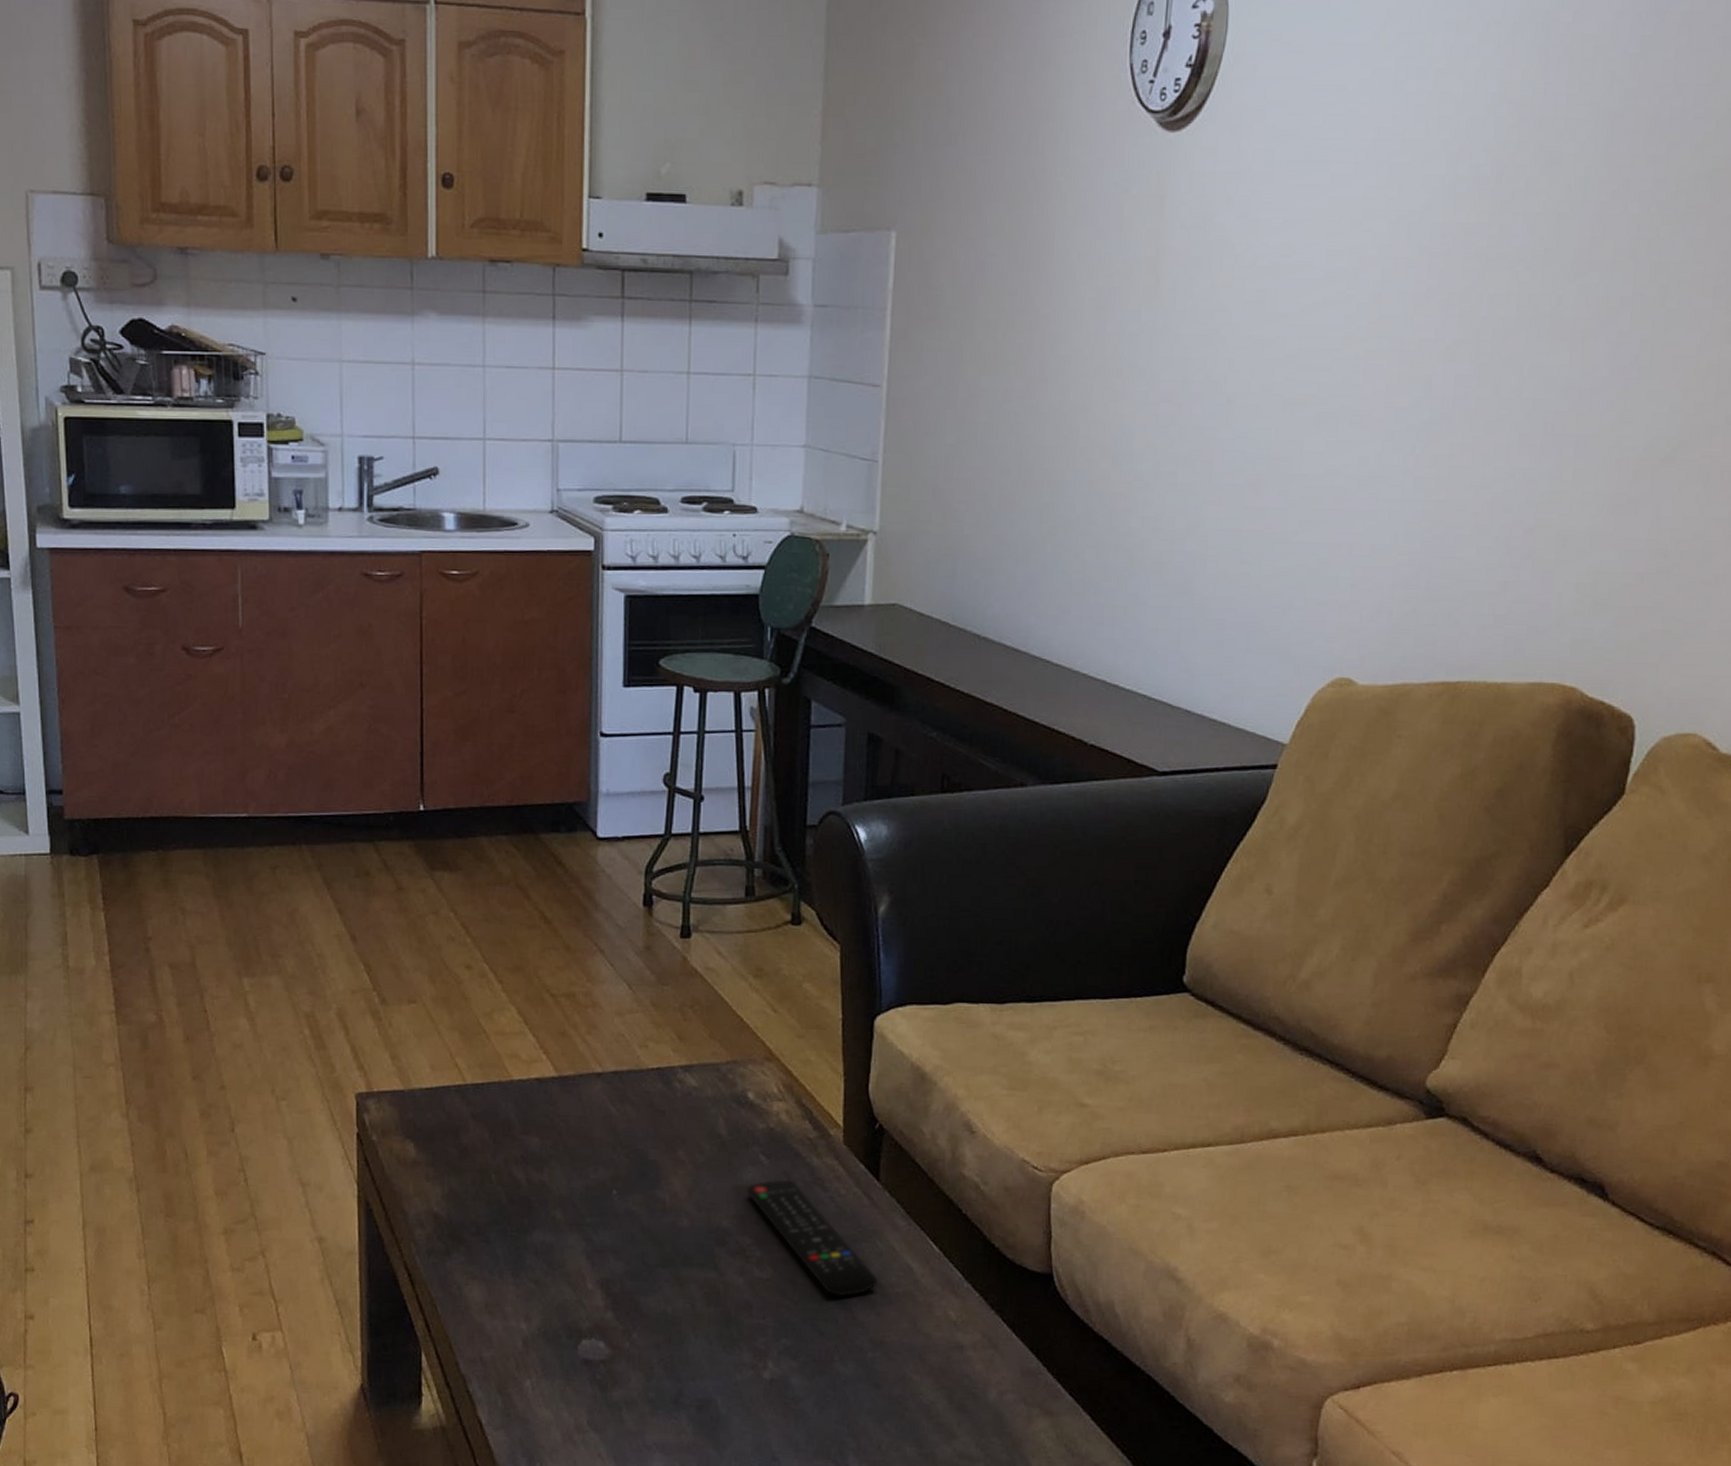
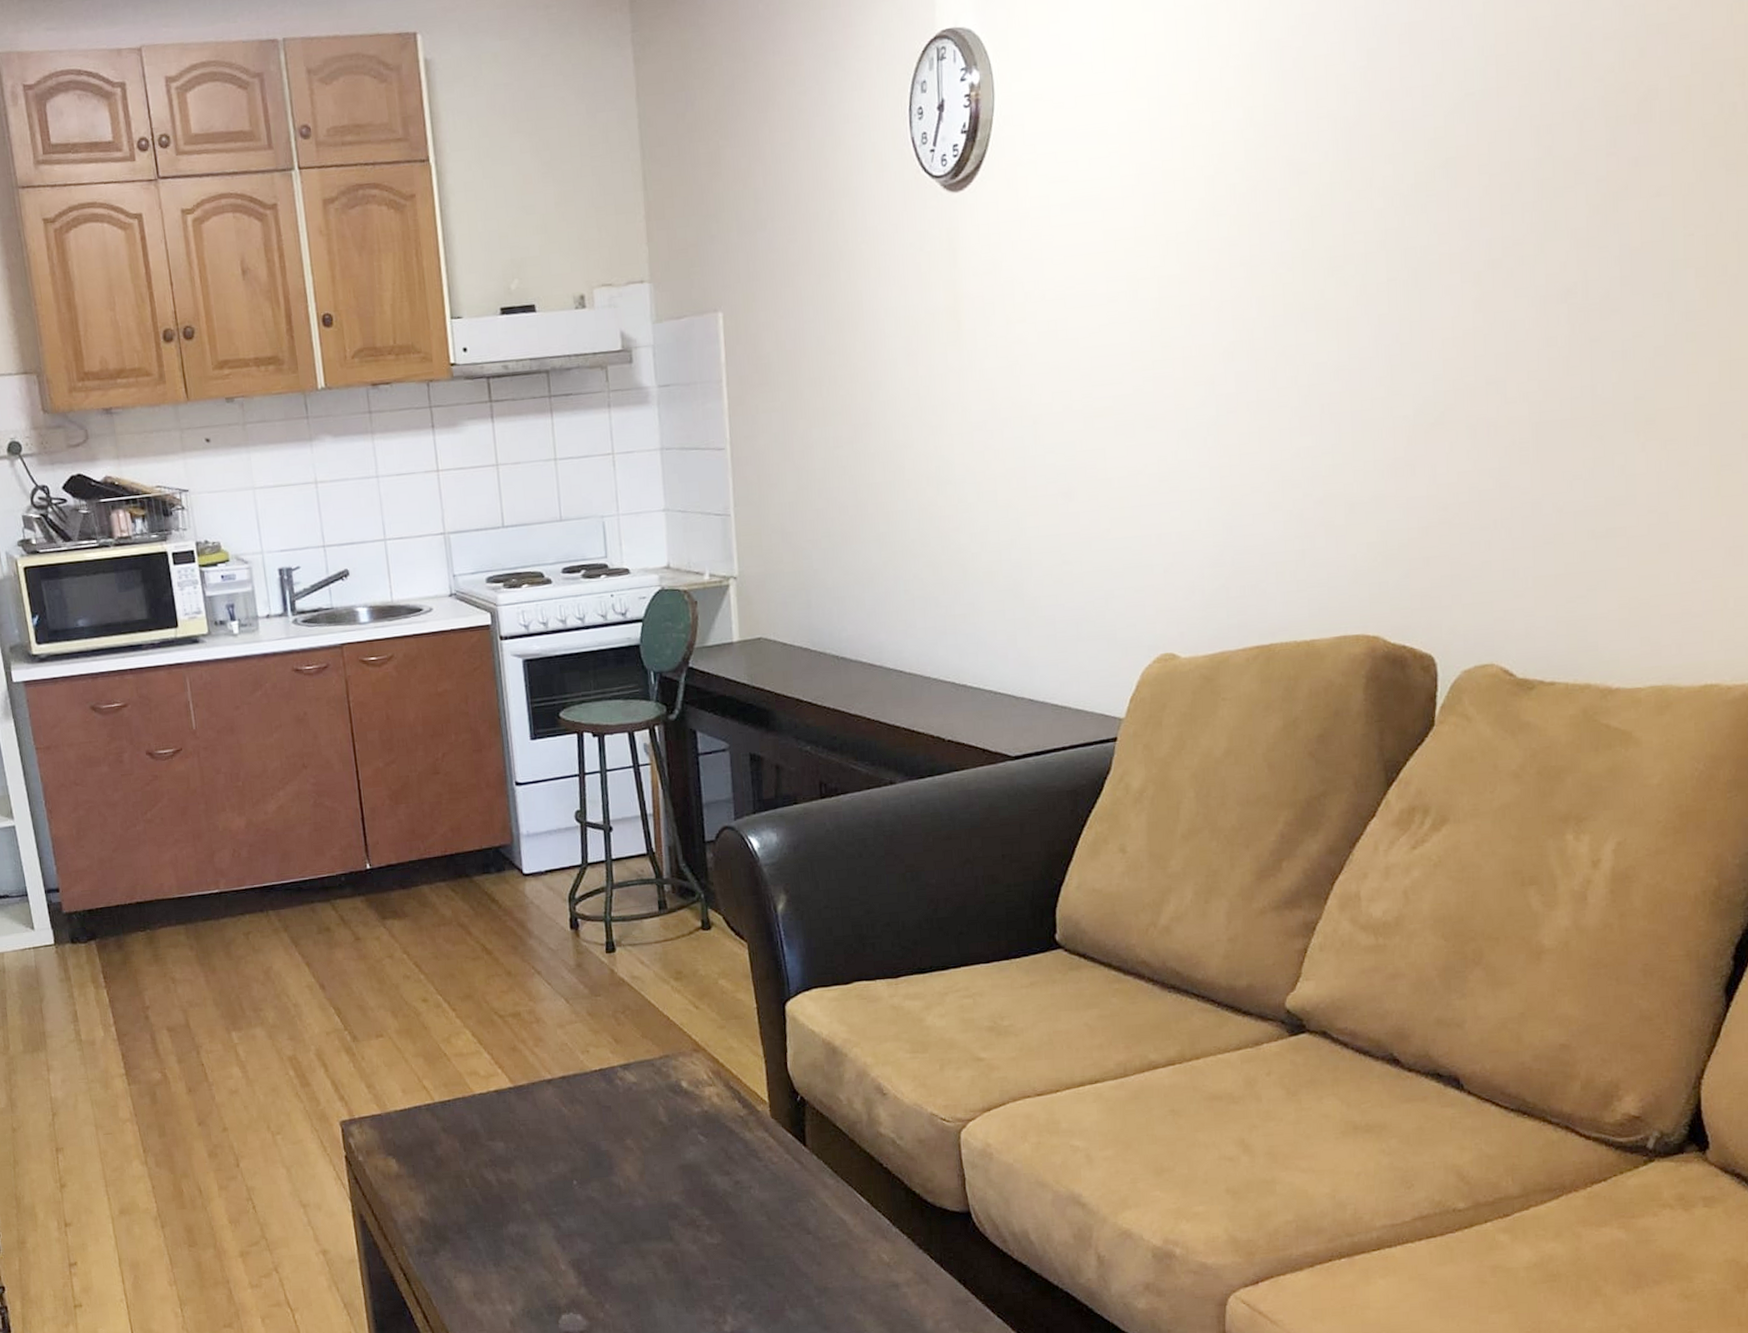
remote control: present [746,1180,878,1296] -> none [690,1155,816,1252]

